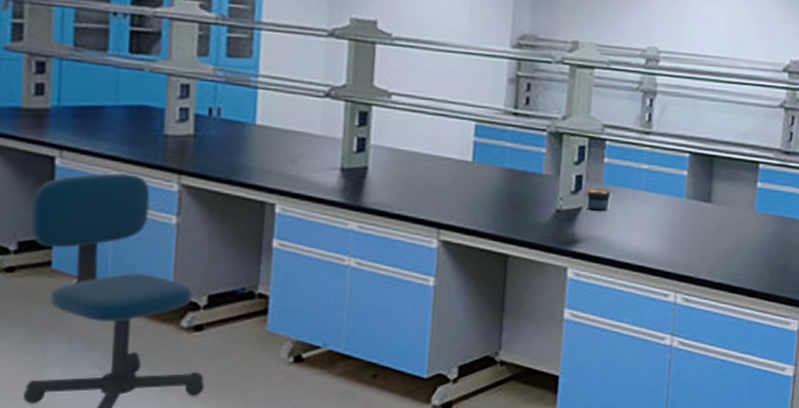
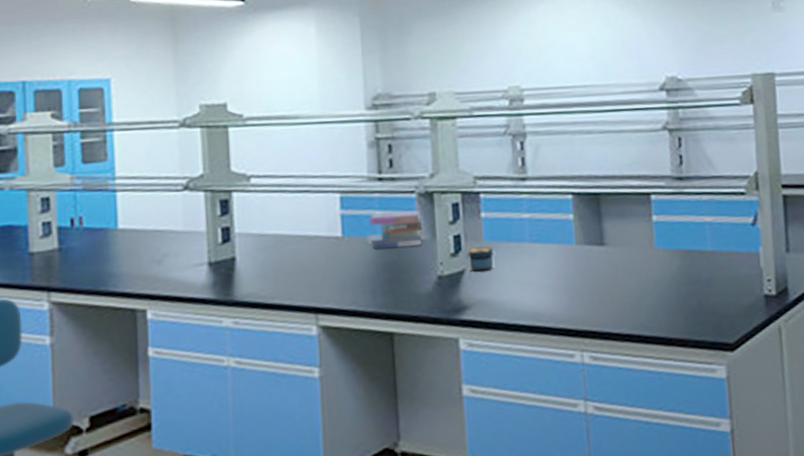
books: none [494,144,549,180] -> present [365,211,423,249]

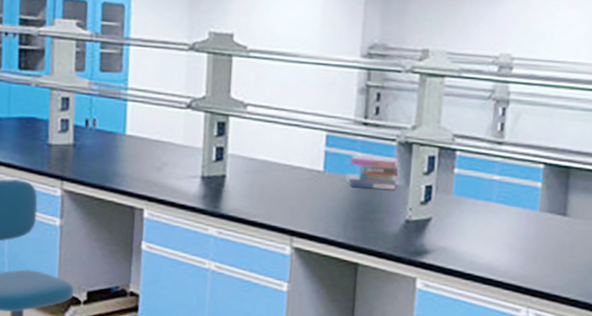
jar: present [467,246,494,272] -> none [436,199,461,222]

